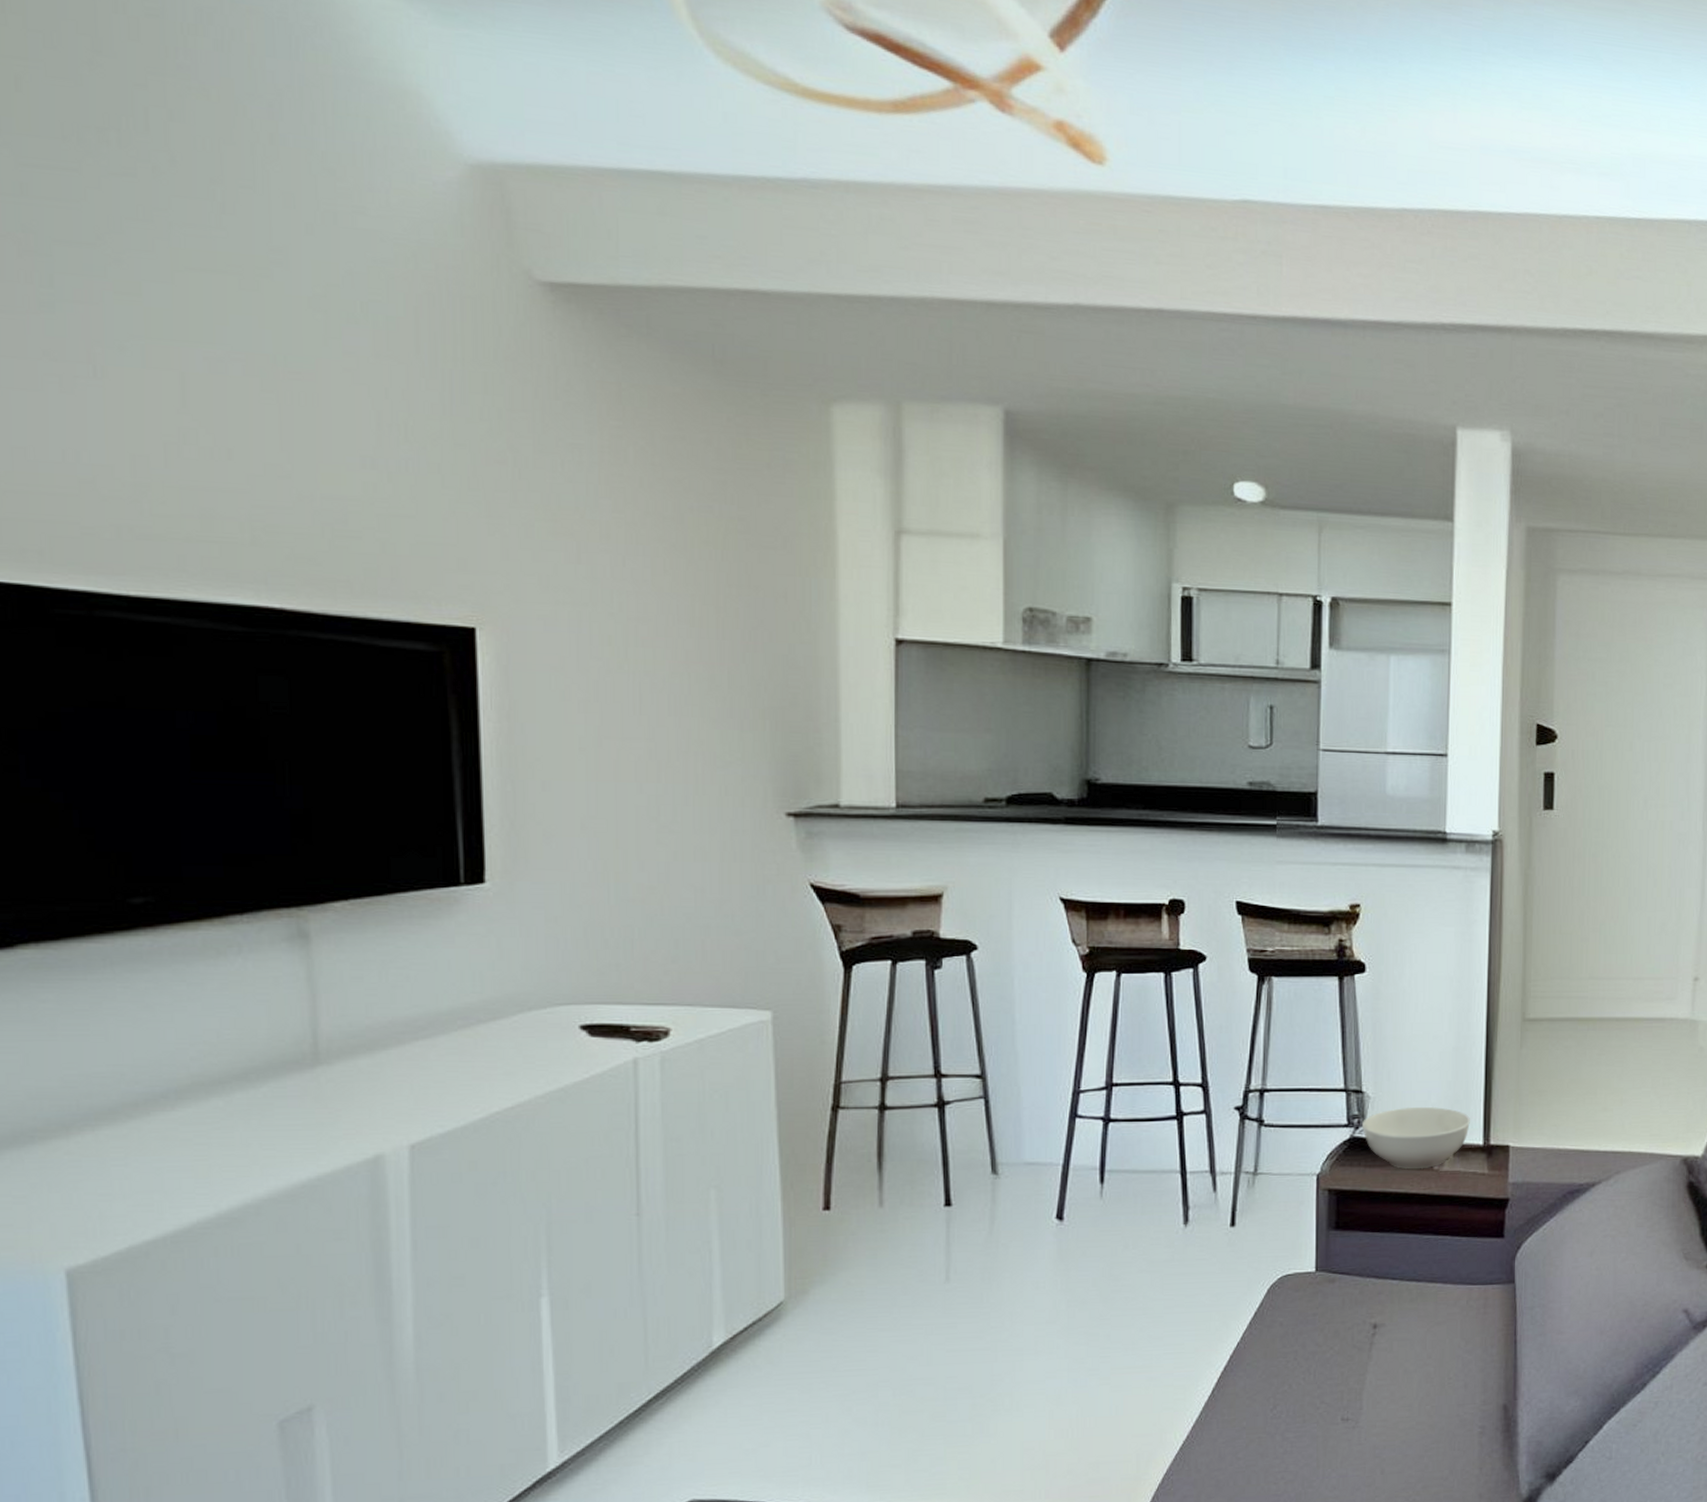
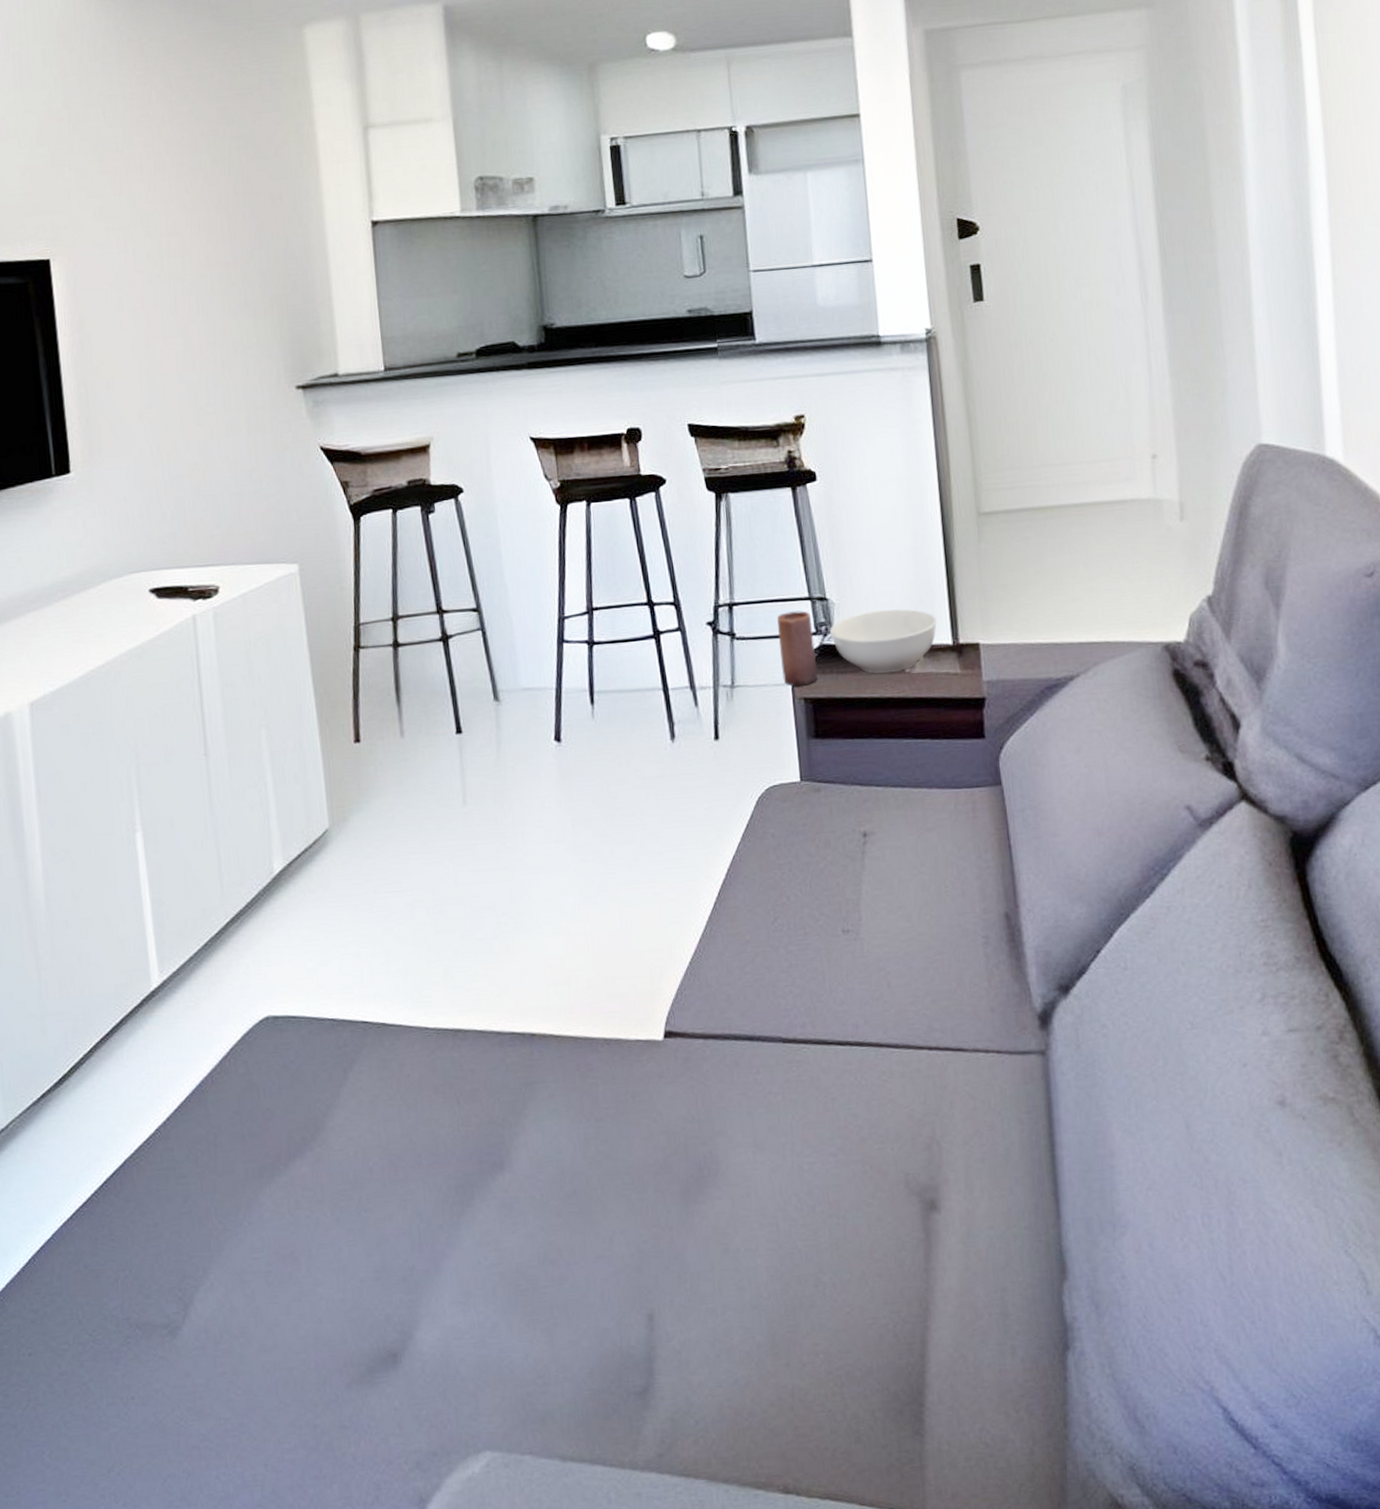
candle: none [1309,1101,1346,1178] -> present [777,610,818,687]

